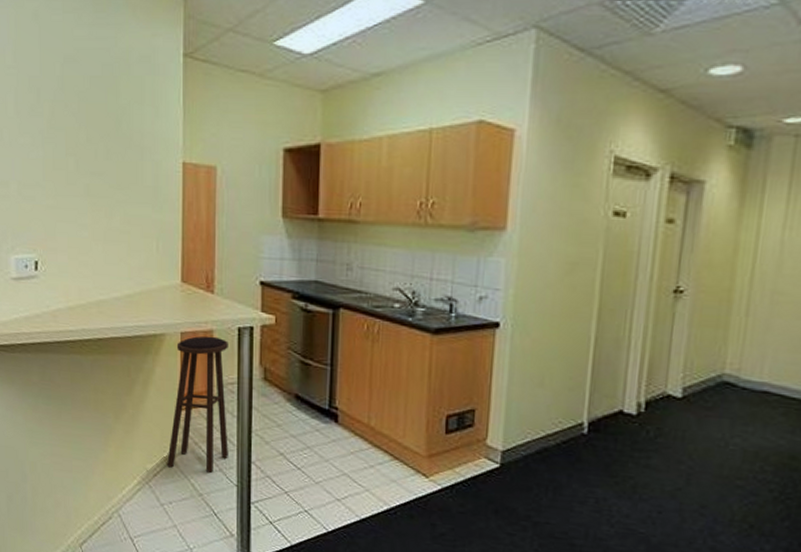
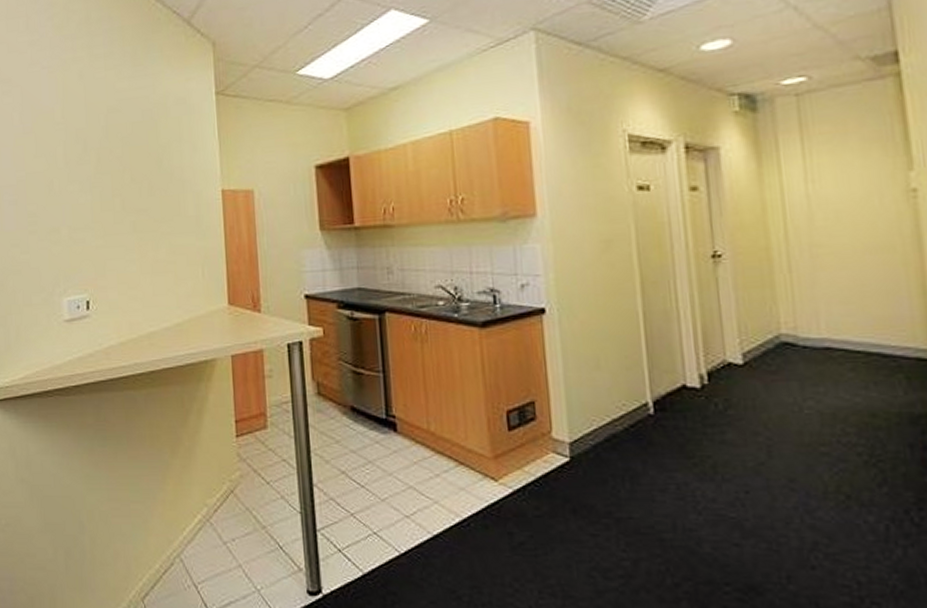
stool: present [167,336,228,474] -> none [227,355,289,503]

